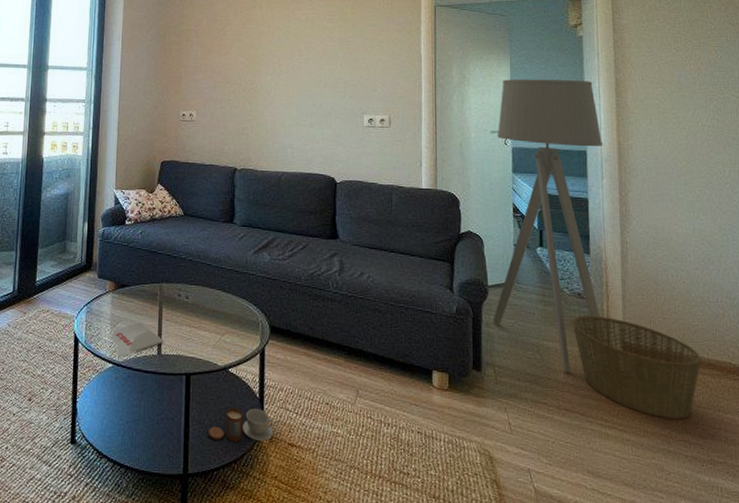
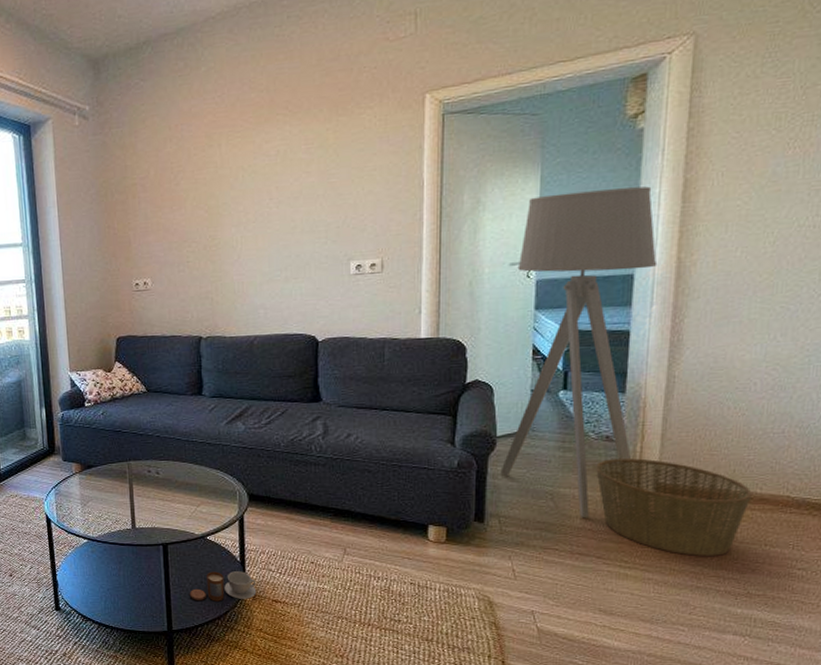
magazine: present [101,322,164,363] -> none [76,500,138,539]

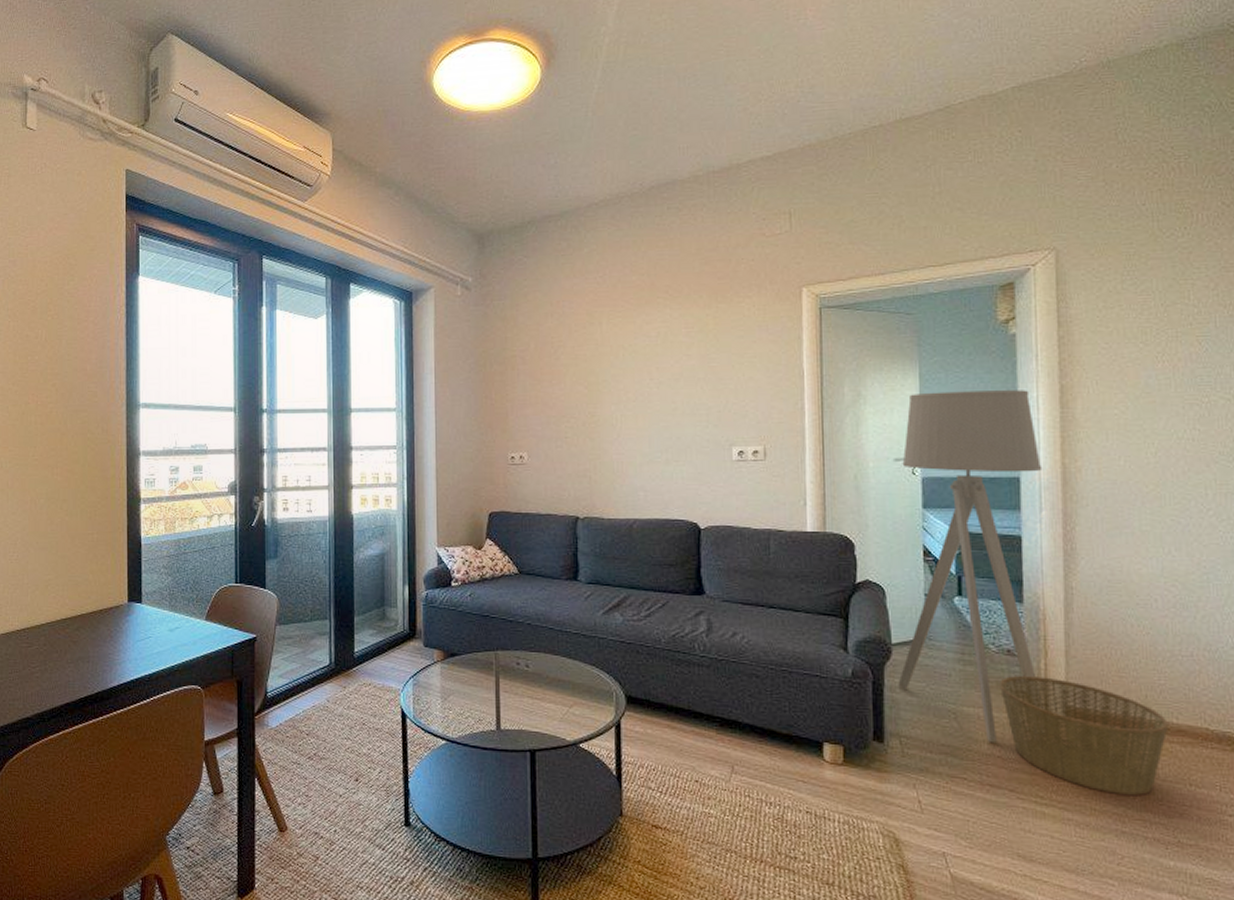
candle: present [189,571,225,602] -> none [558,786,598,824]
teacup: present [224,571,257,599] -> none [598,787,634,823]

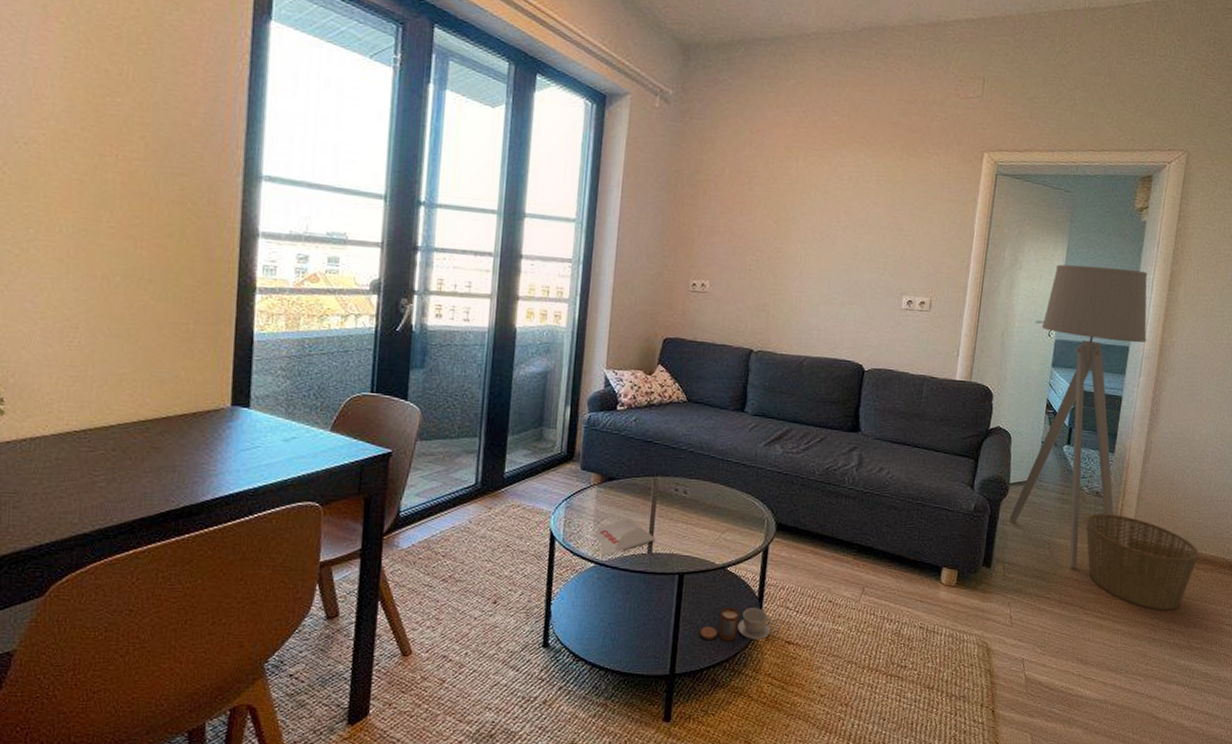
magazine: none [433,694,503,740] -> present [582,519,656,563]
candle: none [558,786,598,824] -> present [699,607,739,641]
teacup: none [598,787,634,823] -> present [737,608,772,640]

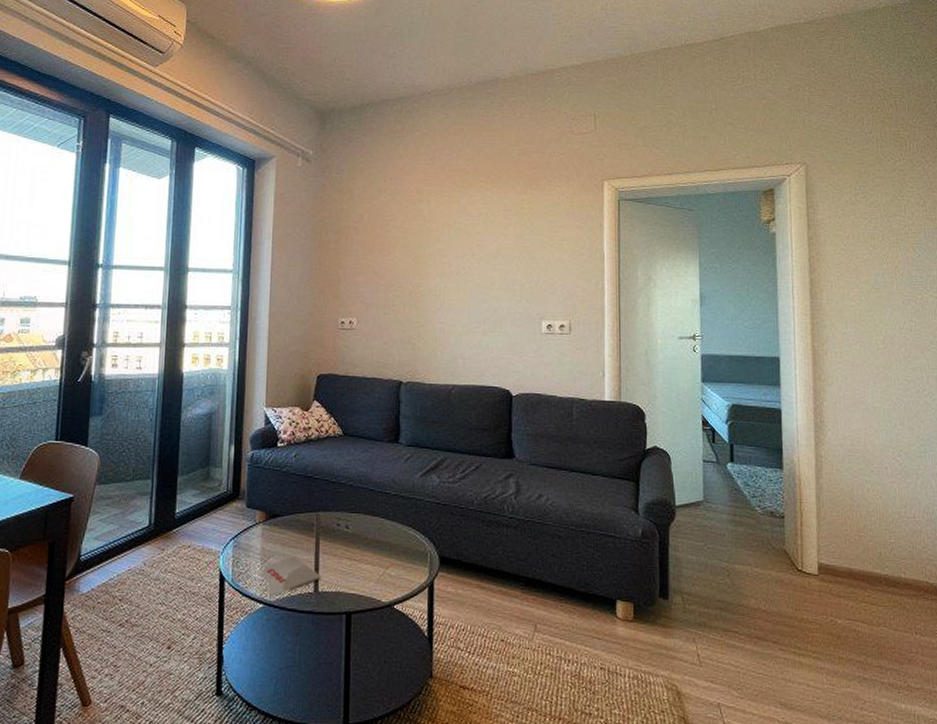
candle: present [699,607,739,641] -> none [370,648,410,687]
teacup: present [737,608,772,640] -> none [409,649,444,684]
floor lamp: present [1009,264,1148,569] -> none [681,279,801,598]
basket: present [1086,513,1199,611] -> none [764,536,898,645]

